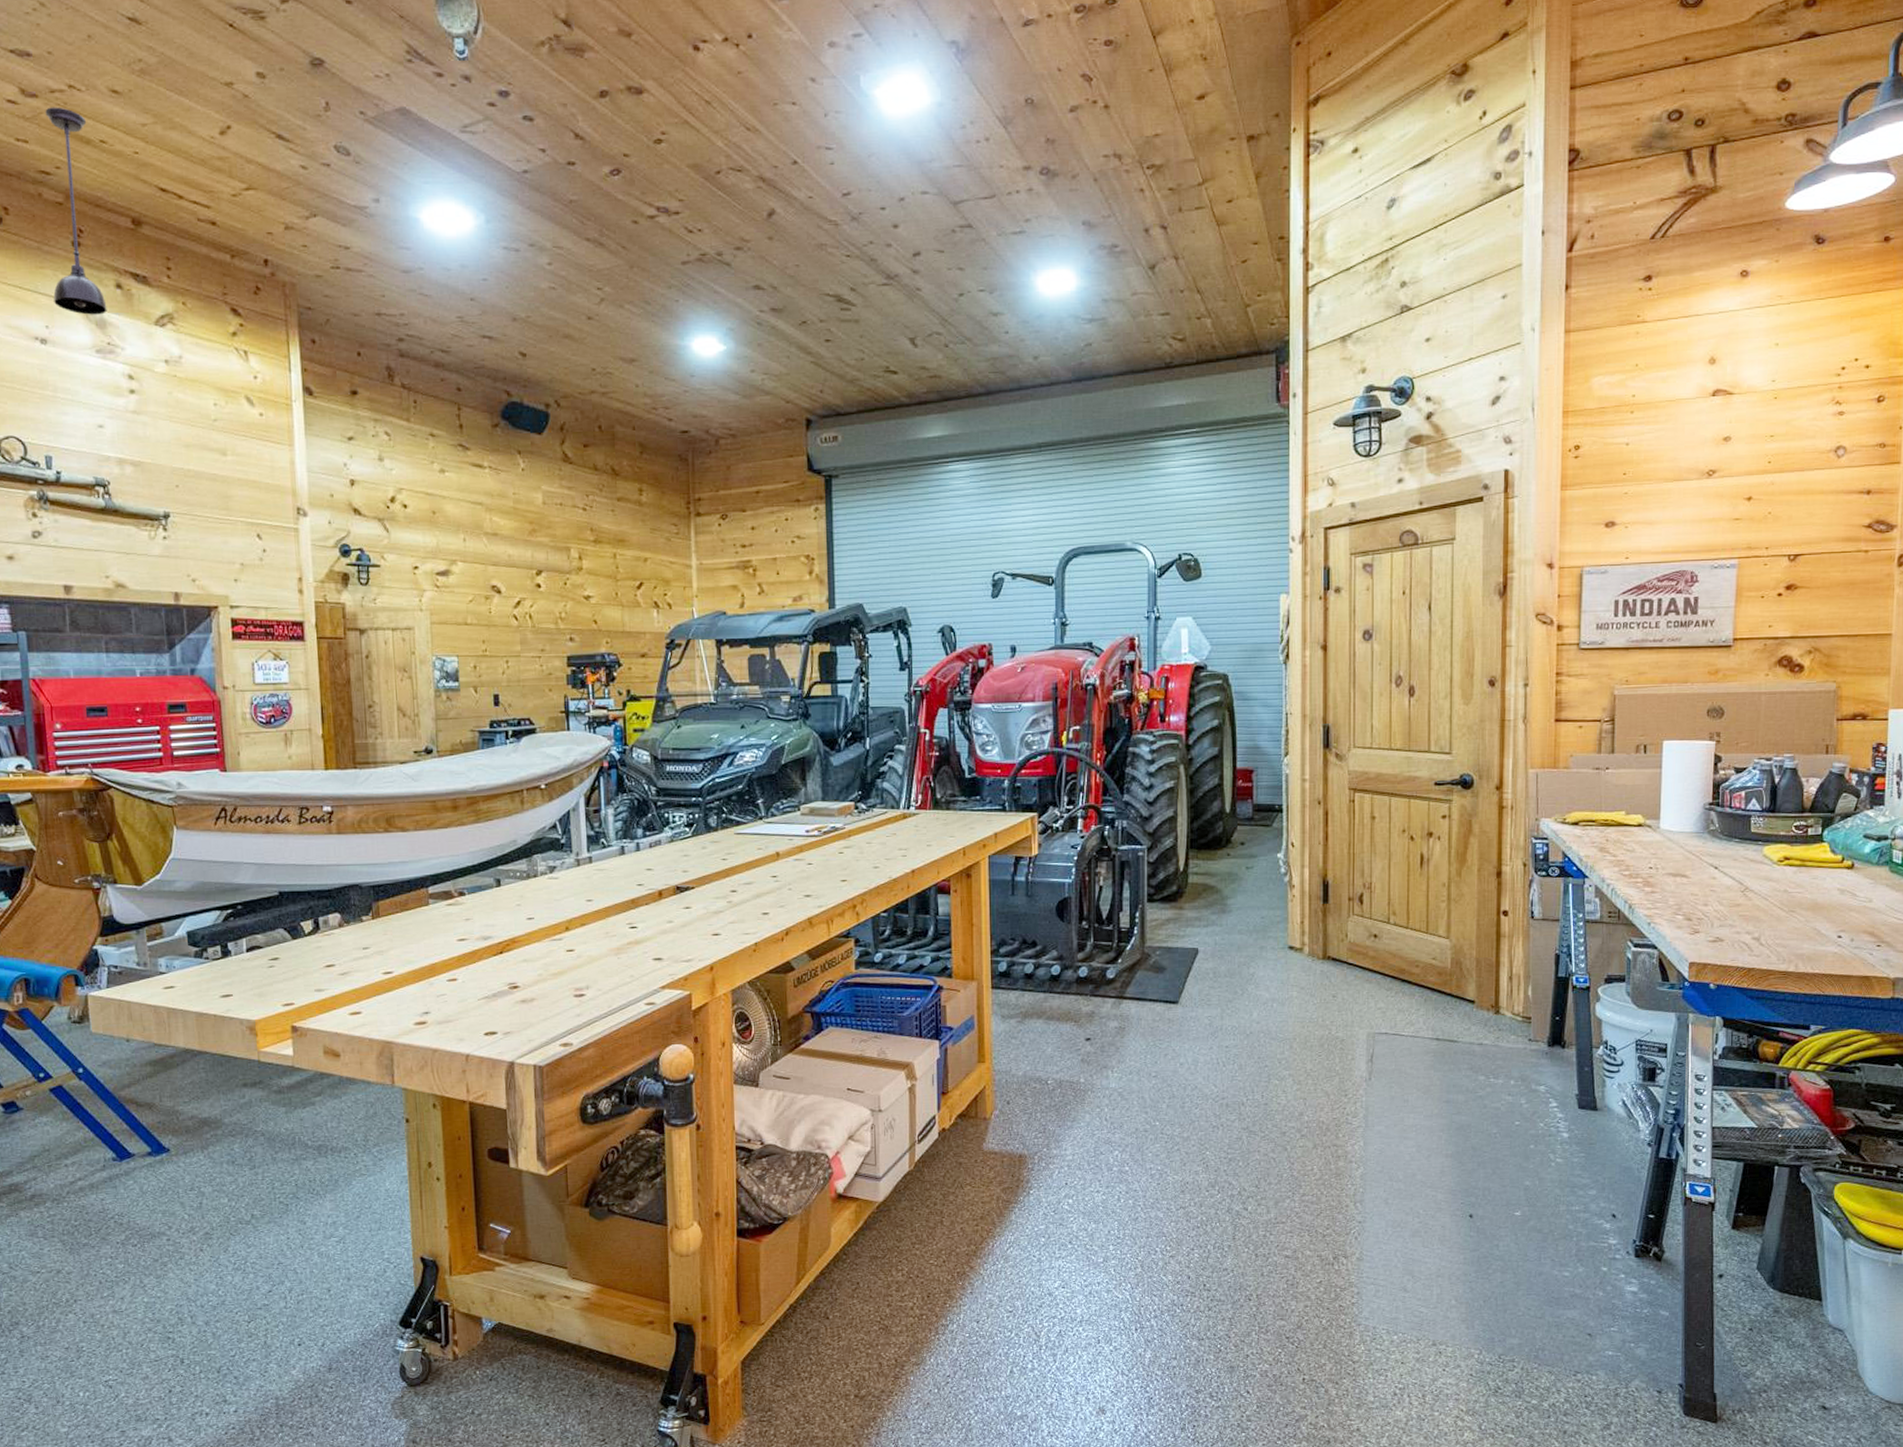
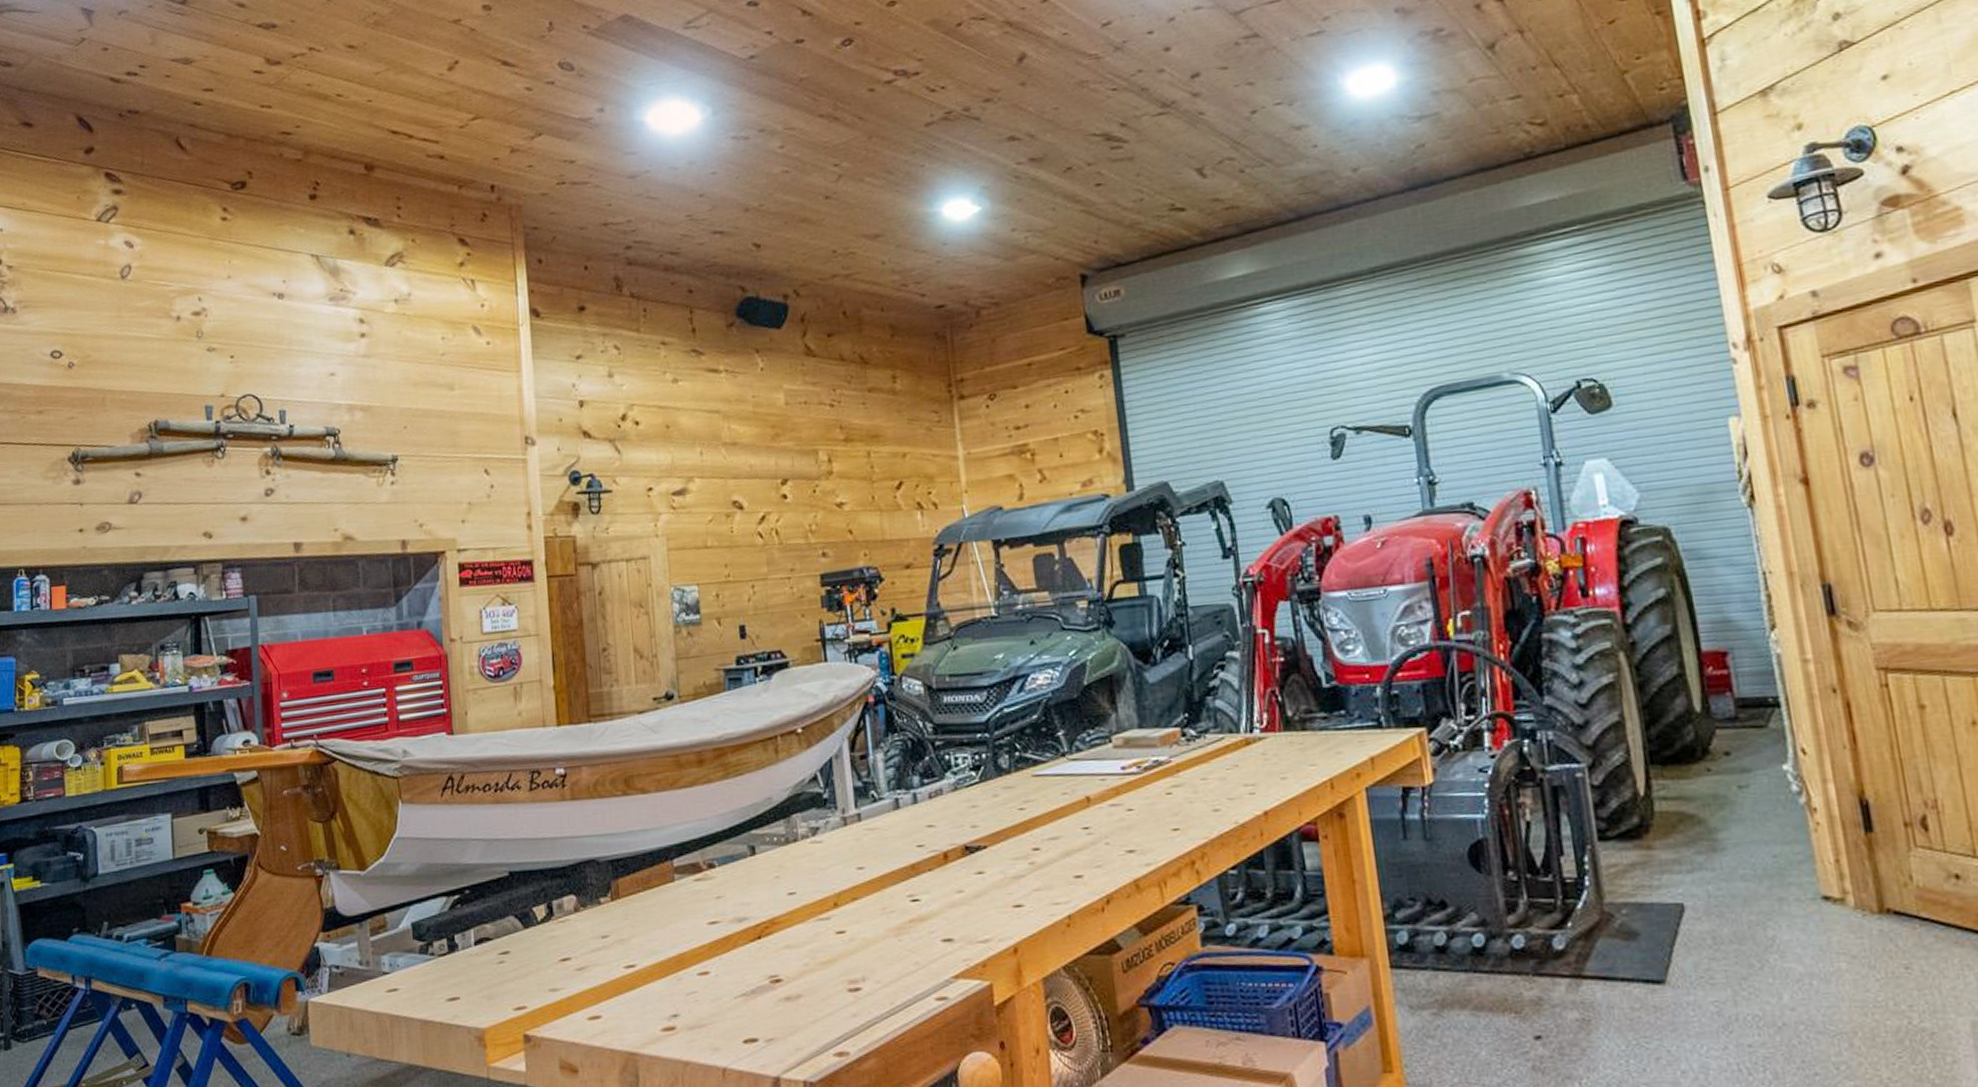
light fixture: present [45,107,107,315] -> none [287,69,341,265]

